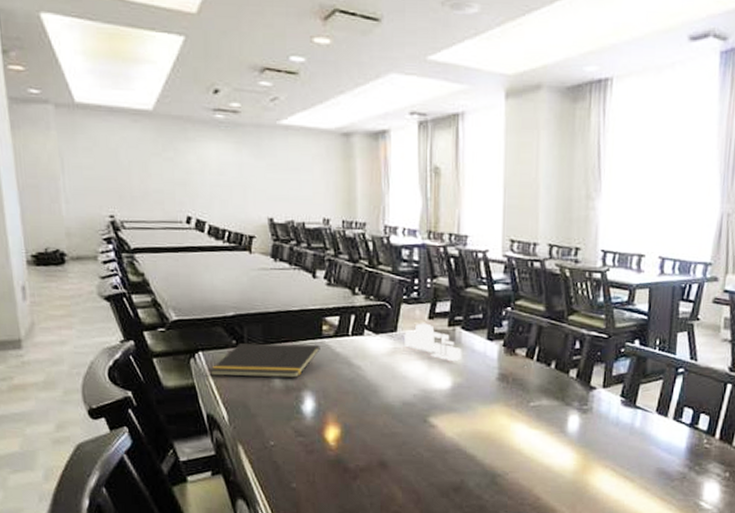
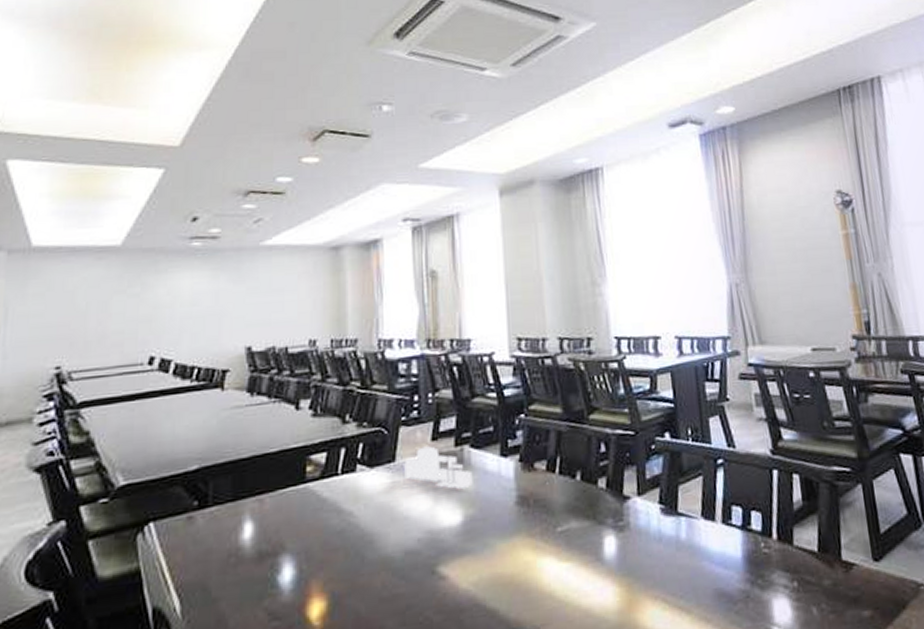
notepad: present [209,342,320,378] -> none [160,492,303,553]

